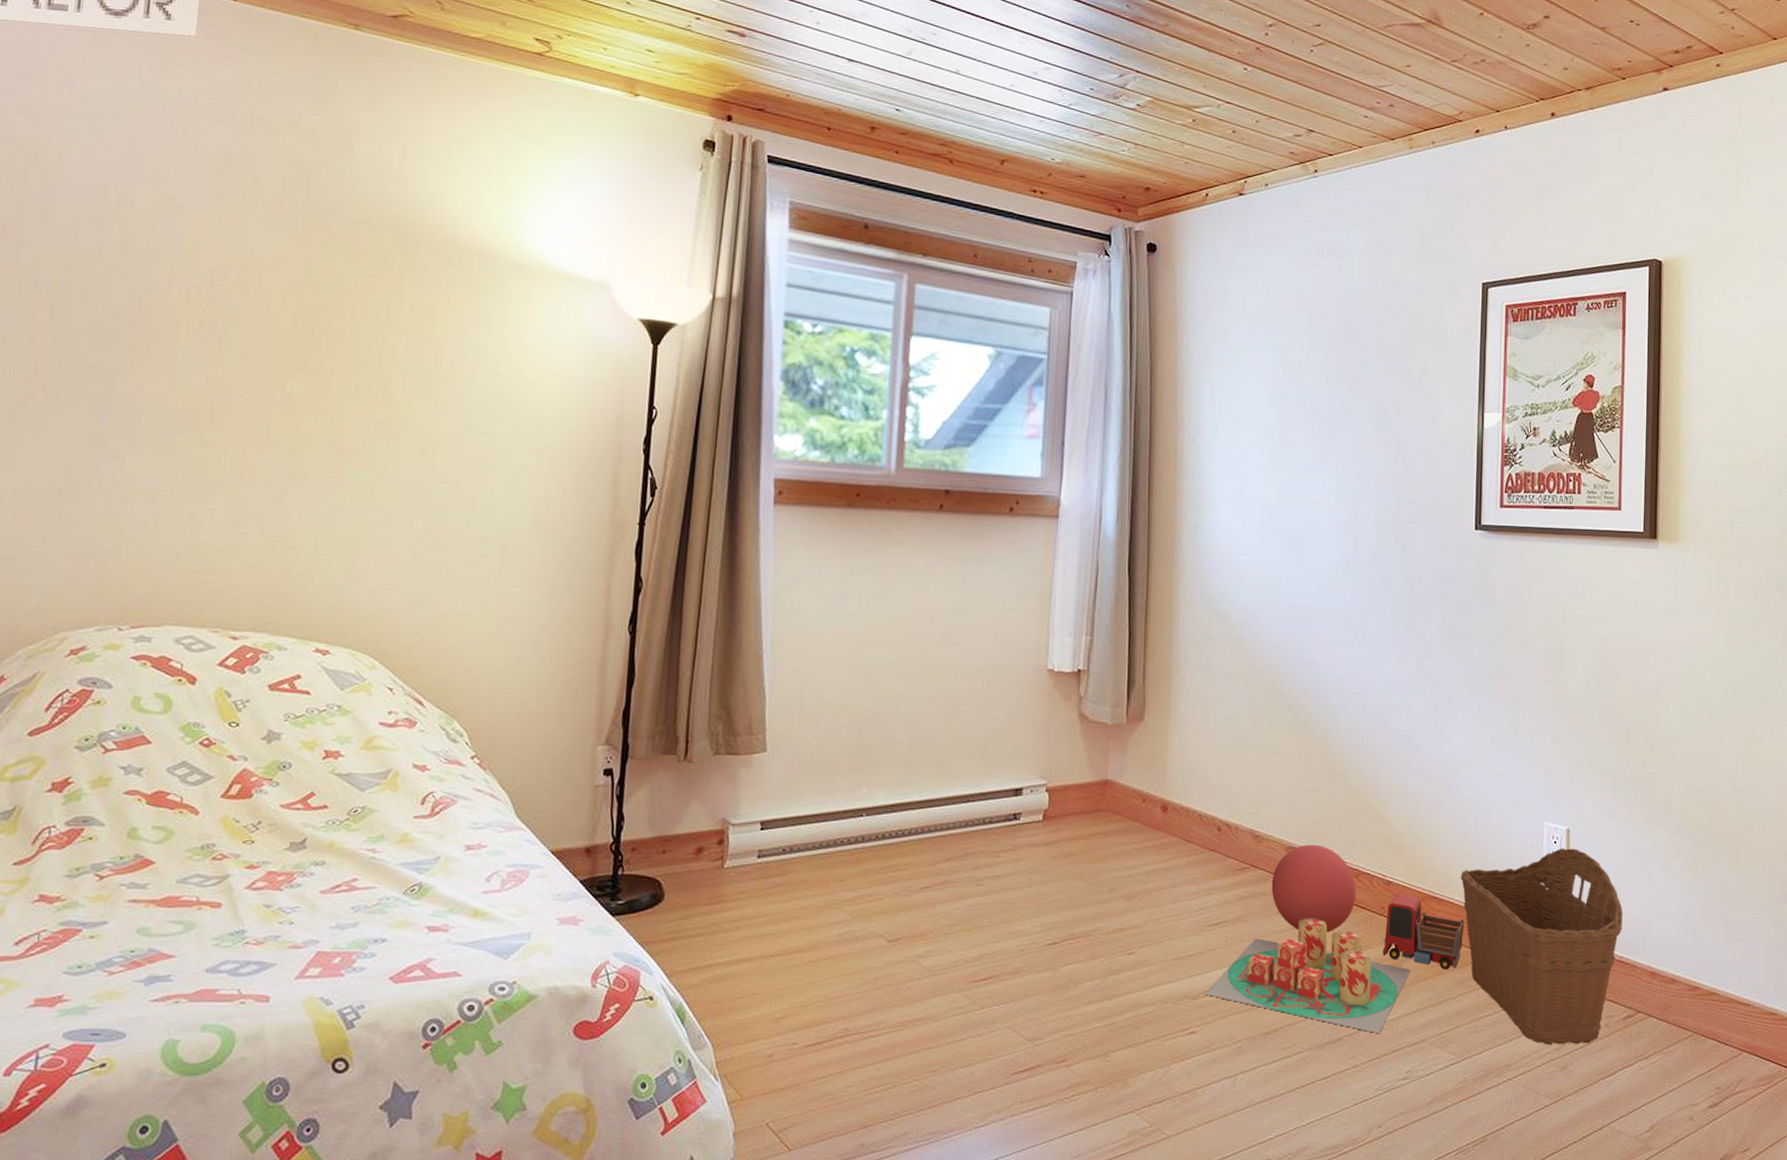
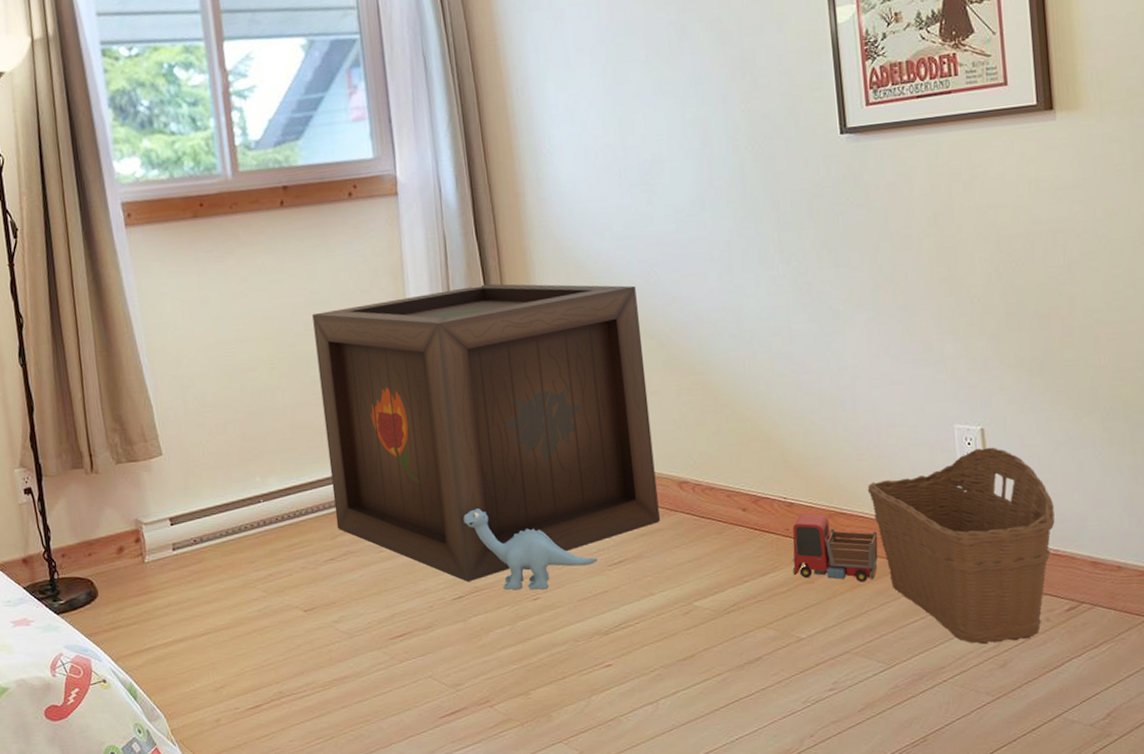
wooden crate: none [939,620,1272,928] -> present [312,283,660,582]
dinosaur toy: none [1070,850,1198,944] -> present [463,508,598,590]
toy blocks: present [1205,918,1411,1034] -> none [615,547,826,650]
ball: present [1271,844,1356,933] -> none [667,476,758,560]

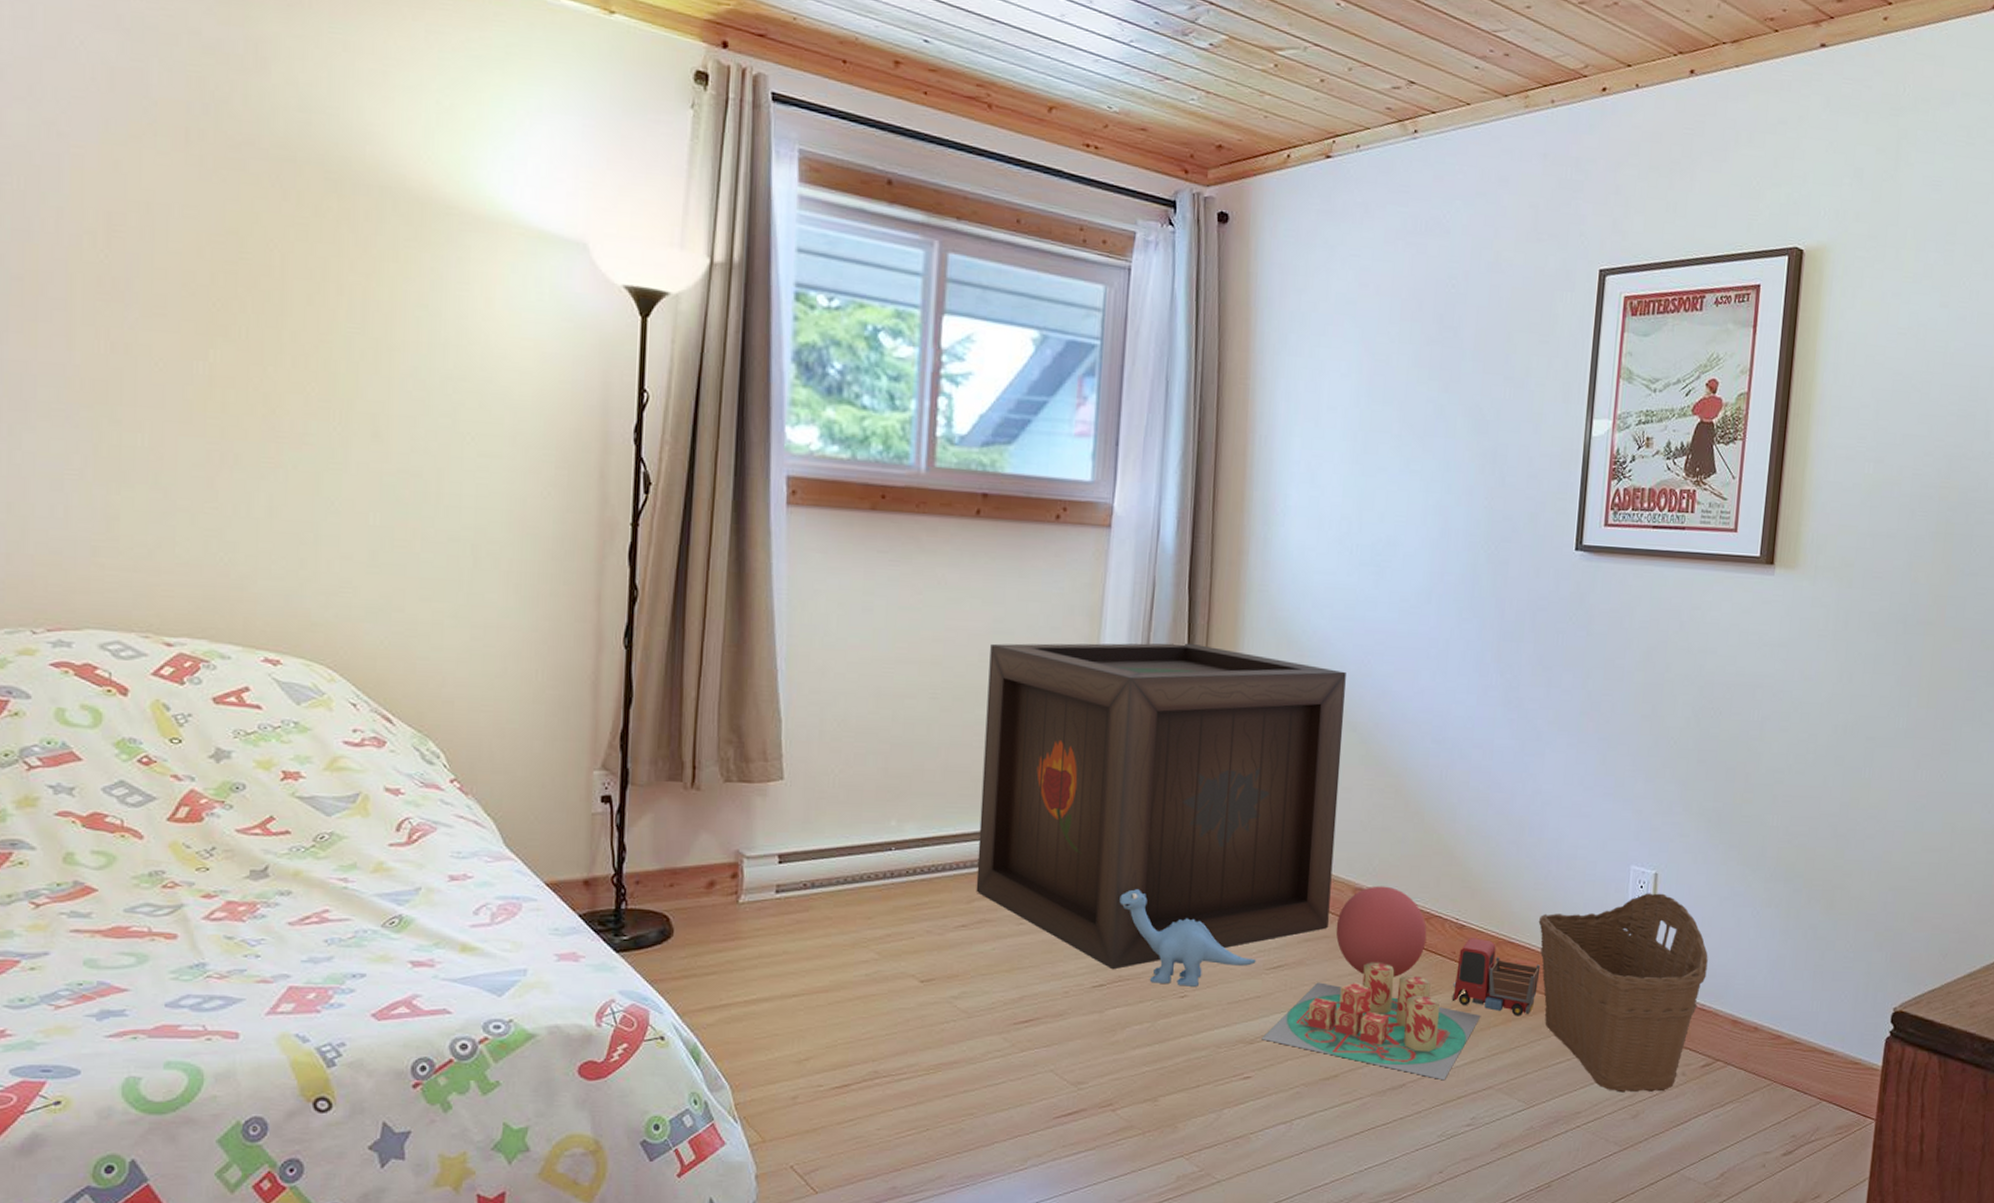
toy blocks: none [615,547,826,650] -> present [1261,962,1481,1081]
ball: none [667,476,758,560] -> present [1335,886,1427,977]

